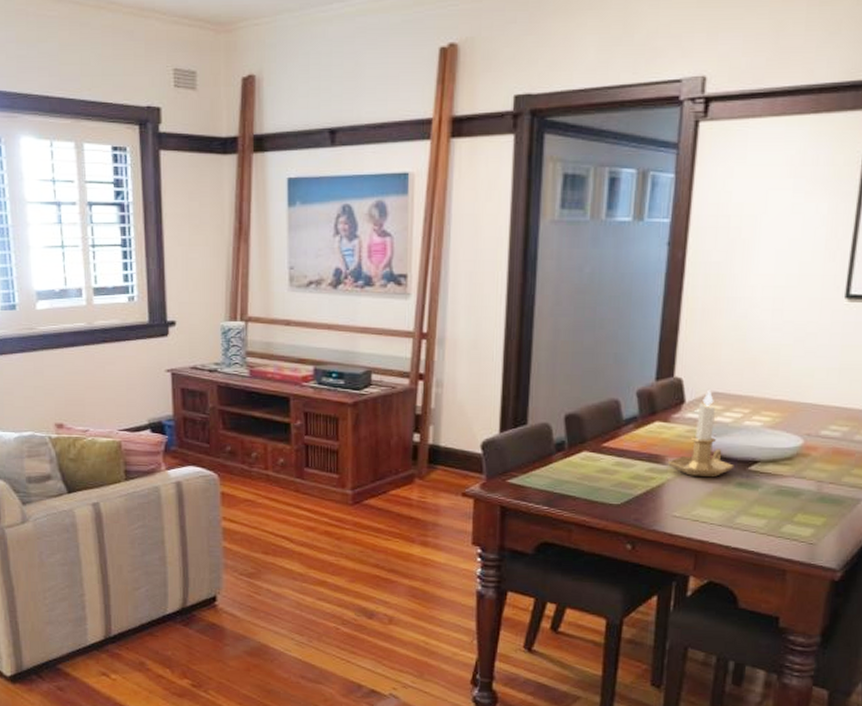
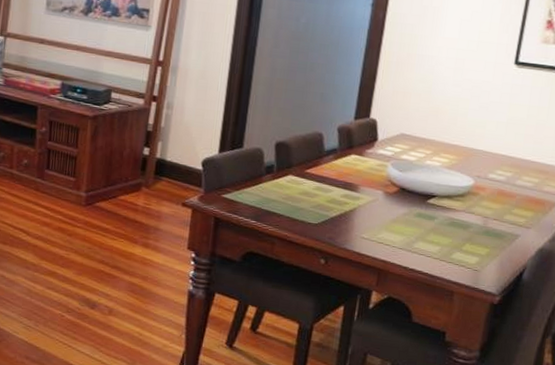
candlestick: present [668,389,734,478] -> none [360,131,416,207]

